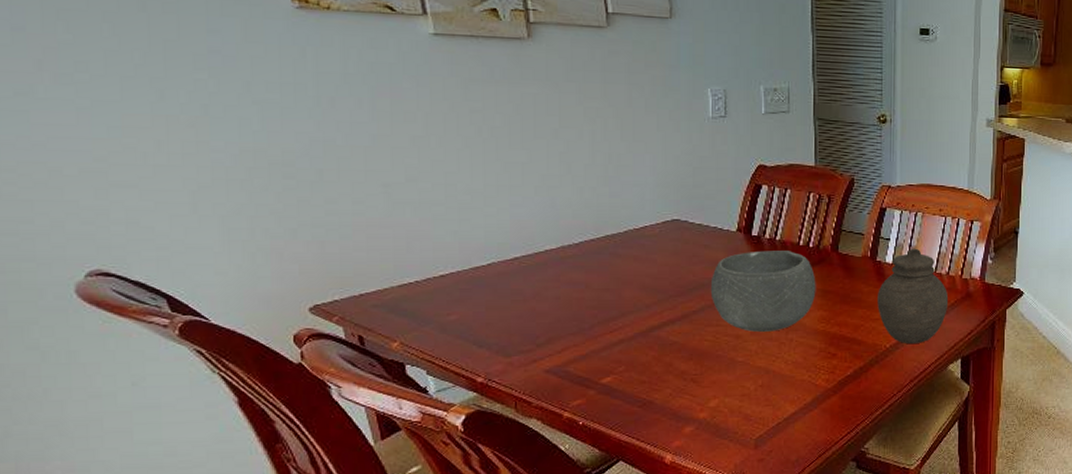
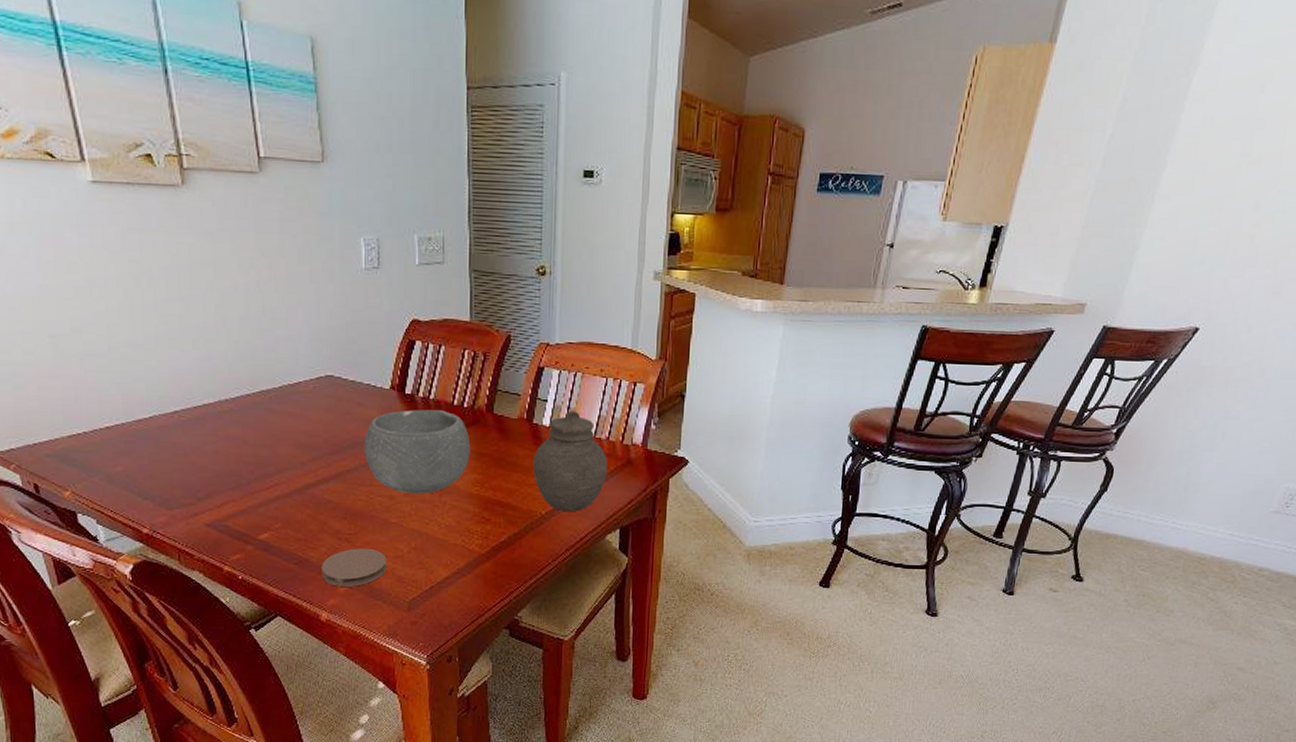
coaster: none [667,387,733,428] -> present [322,548,387,587]

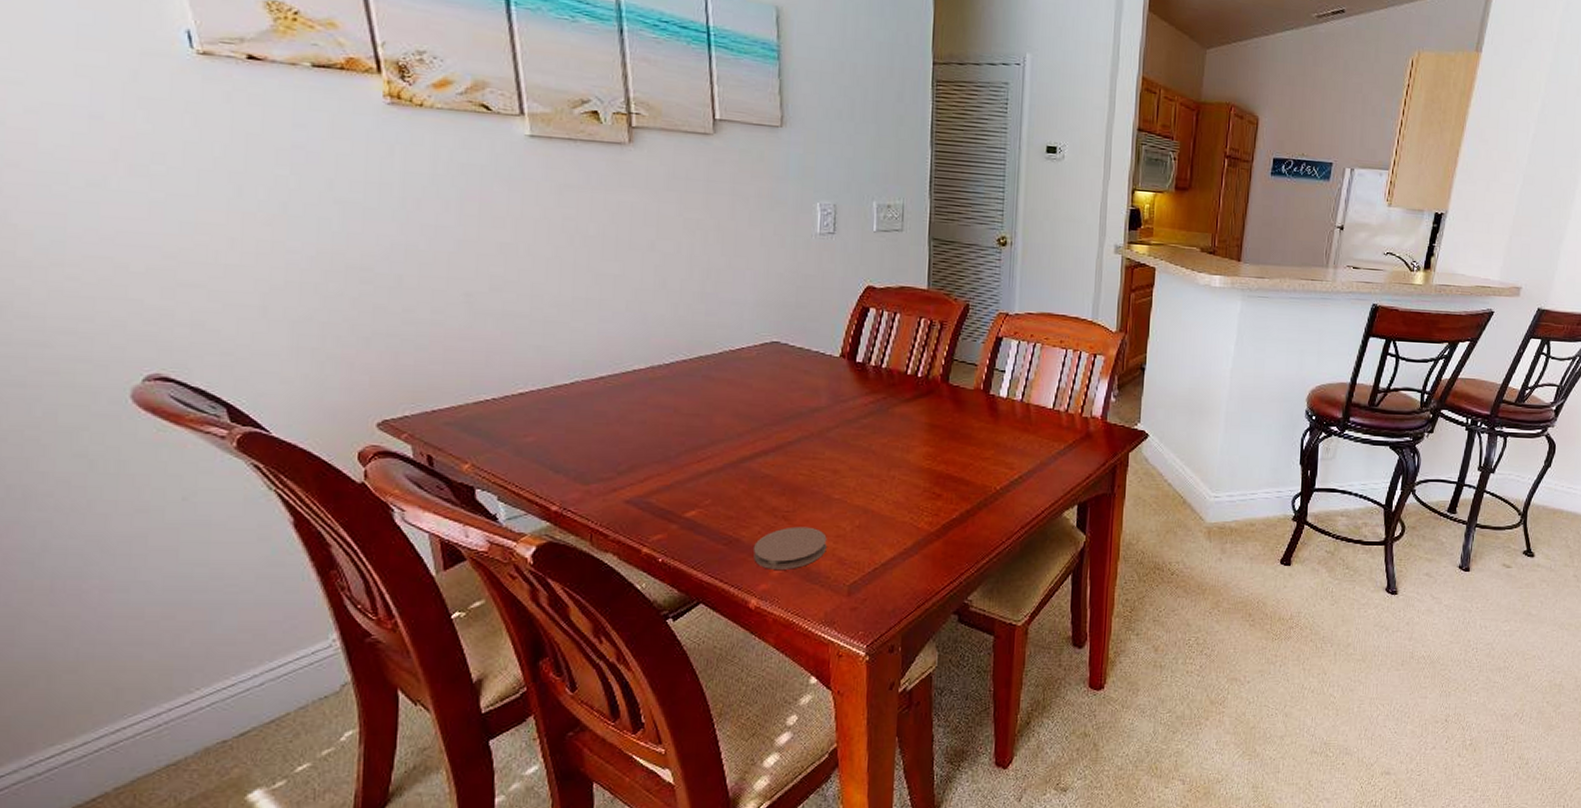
bowl: present [364,409,471,494] -> none [808,378,923,467]
jar: present [533,410,608,512] -> none [988,382,1067,487]

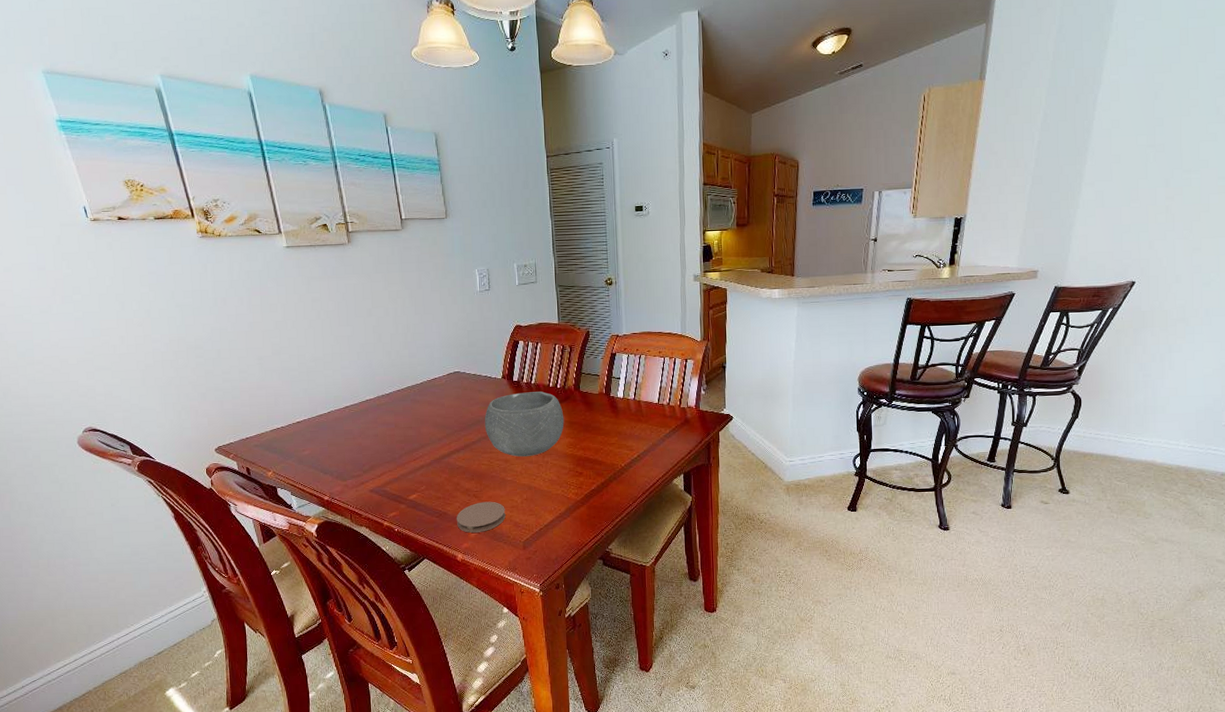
bowl: none [808,378,923,467] -> present [484,391,564,457]

